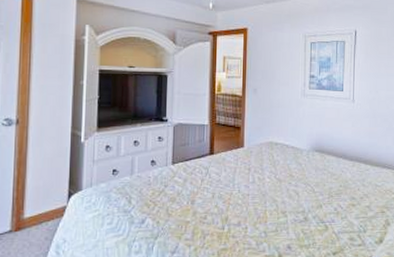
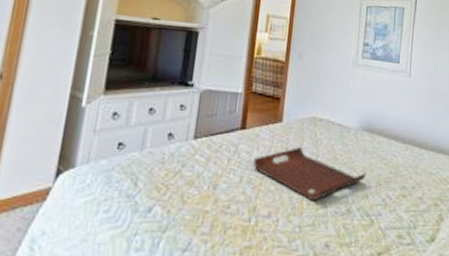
serving tray: none [222,168,319,212] -> present [253,147,366,201]

